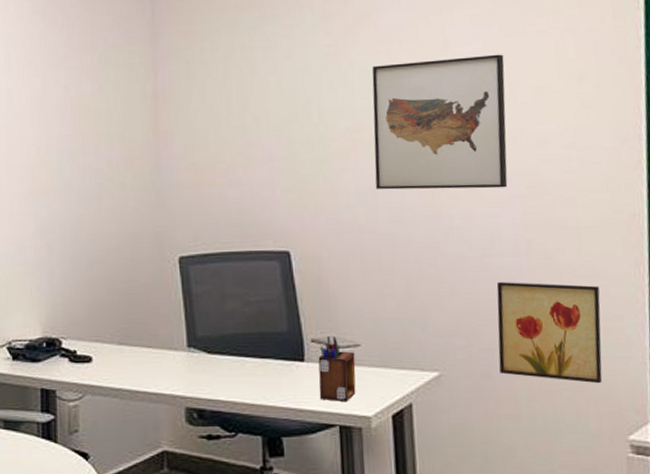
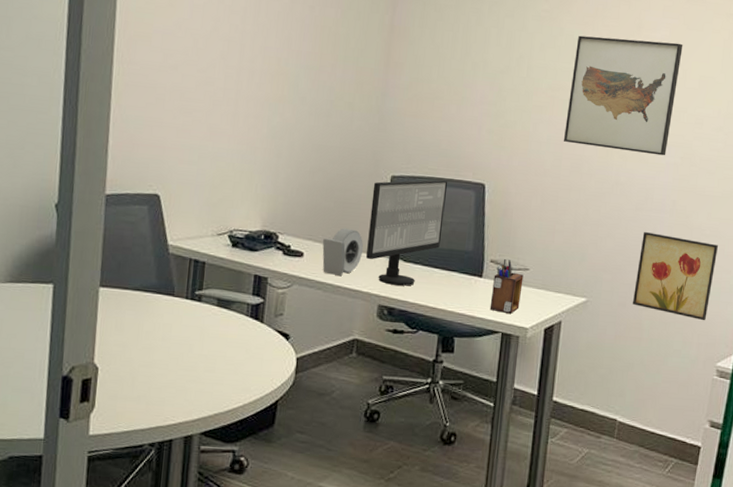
alarm clock: none [112,323,159,380] -> present [322,228,363,277]
computer monitor: none [160,254,248,383] -> present [365,179,448,286]

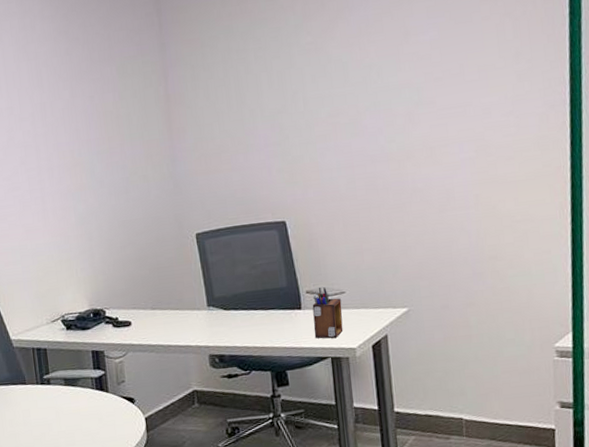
alarm clock: present [322,228,363,277] -> none [146,290,185,336]
computer monitor: present [365,179,448,286] -> none [181,226,255,334]
wall art: present [563,35,683,156] -> none [346,39,459,164]
wall art: present [633,231,719,321] -> none [451,227,535,306]

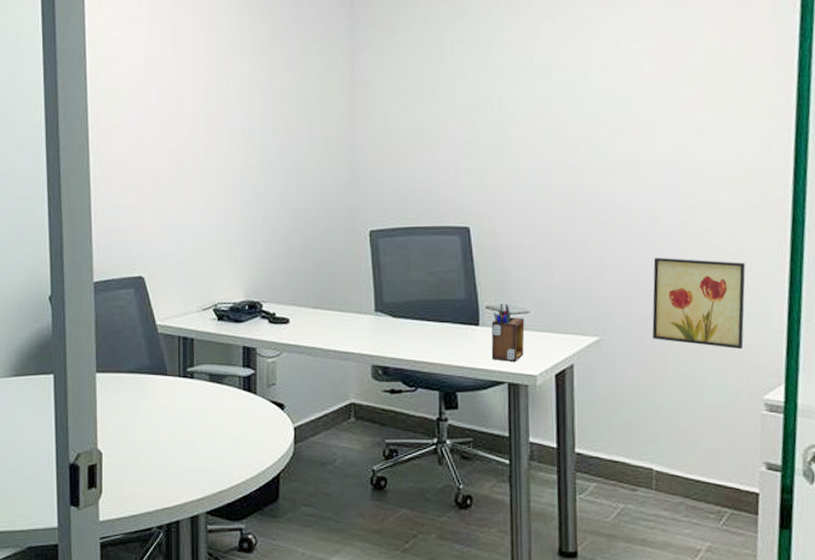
wall art: none [451,227,535,306] -> present [652,257,746,350]

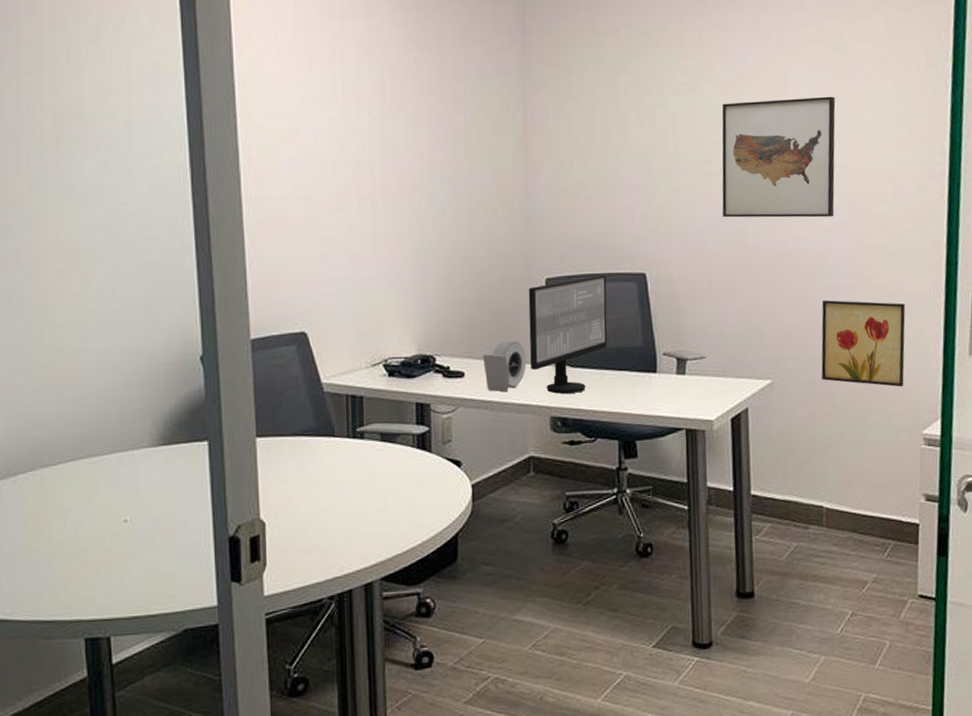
alarm clock: none [308,289,349,340] -> present [483,340,526,392]
computer monitor: none [352,228,430,343] -> present [528,275,607,394]
desk organizer: present [491,304,525,361] -> none [669,350,701,408]
wall art: none [548,51,671,174] -> present [722,96,836,218]

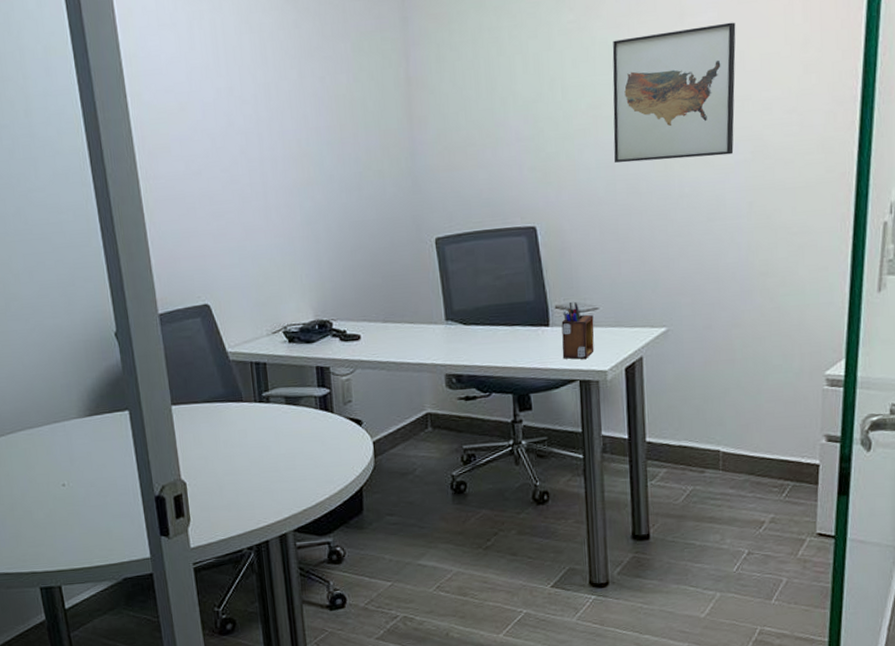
alarm clock: present [483,340,526,392] -> none [378,301,420,353]
computer monitor: present [528,275,607,394] -> none [418,231,499,352]
desk organizer: none [669,350,701,408] -> present [561,302,594,360]
wall art: present [821,299,906,387] -> none [718,241,810,329]

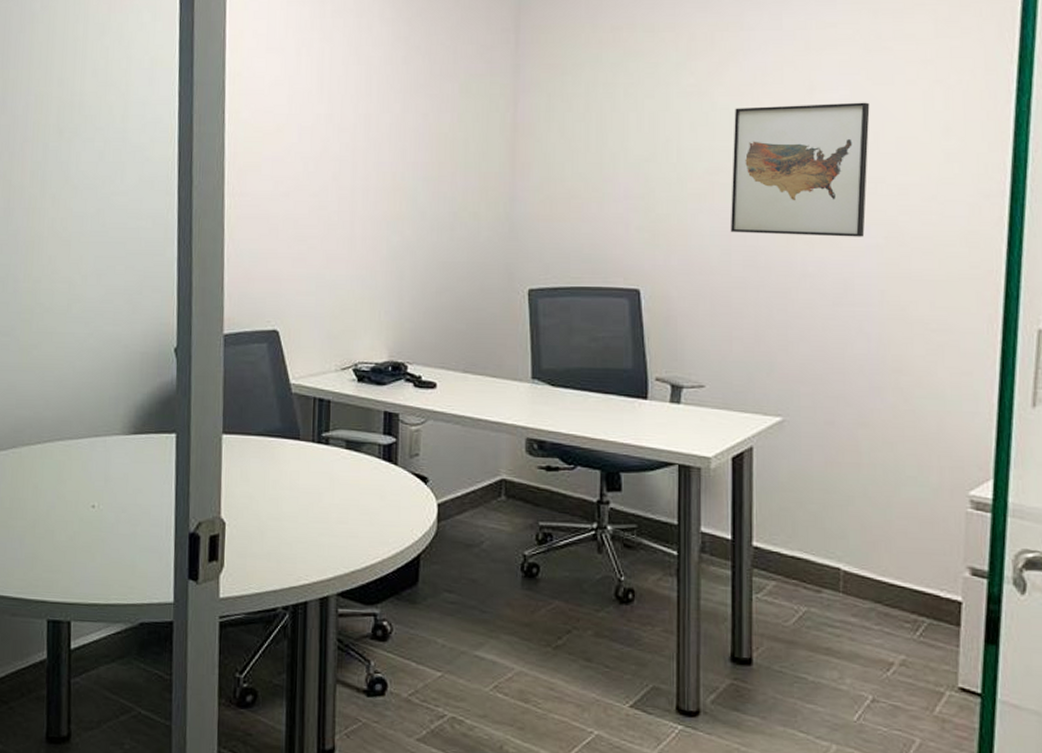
desk organizer: present [561,302,594,360] -> none [660,376,699,441]

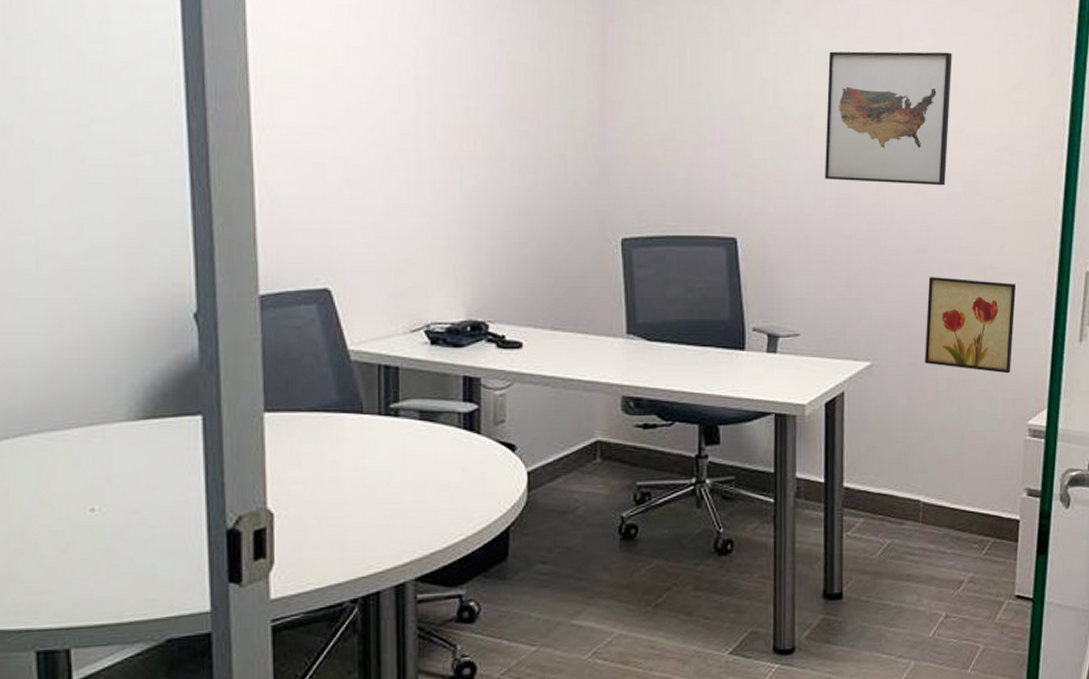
wall art: none [843,330,951,438] -> present [925,276,1017,374]

